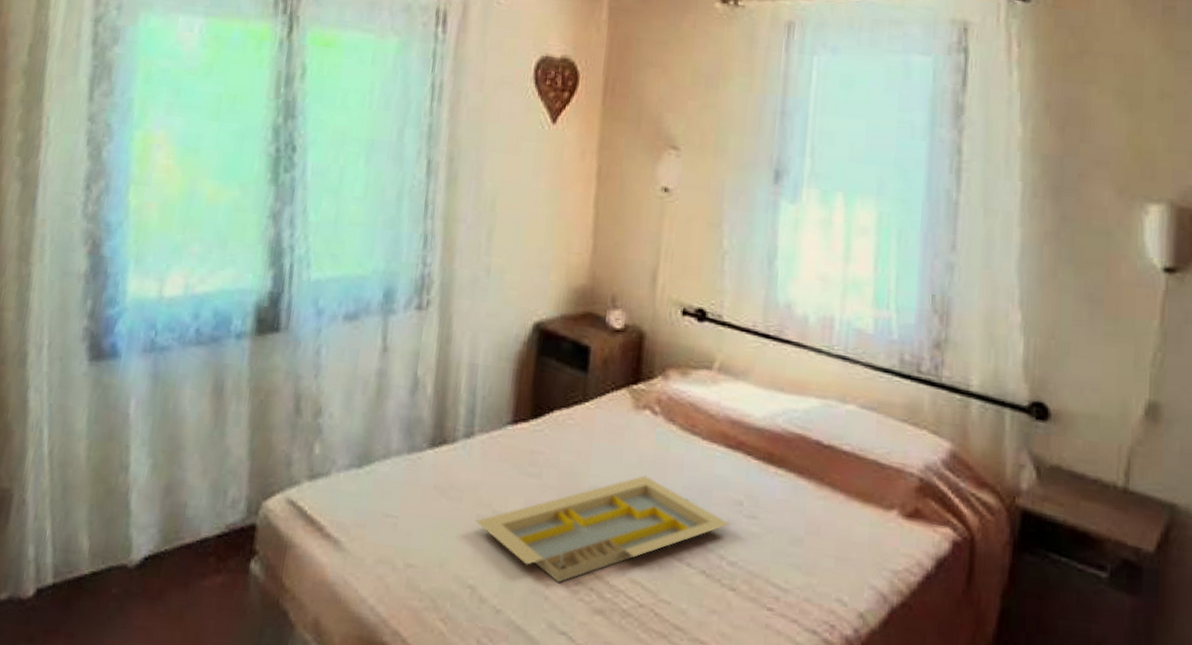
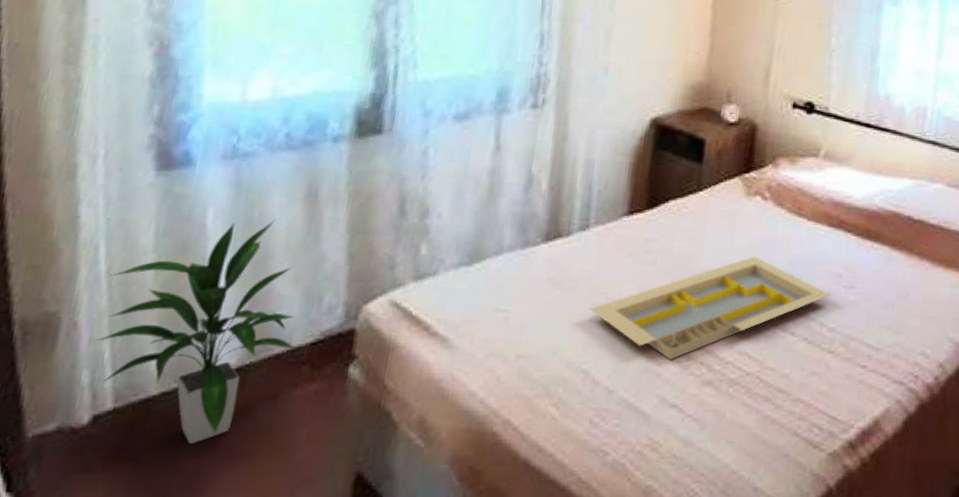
indoor plant: none [39,412,205,625] -> present [95,219,297,445]

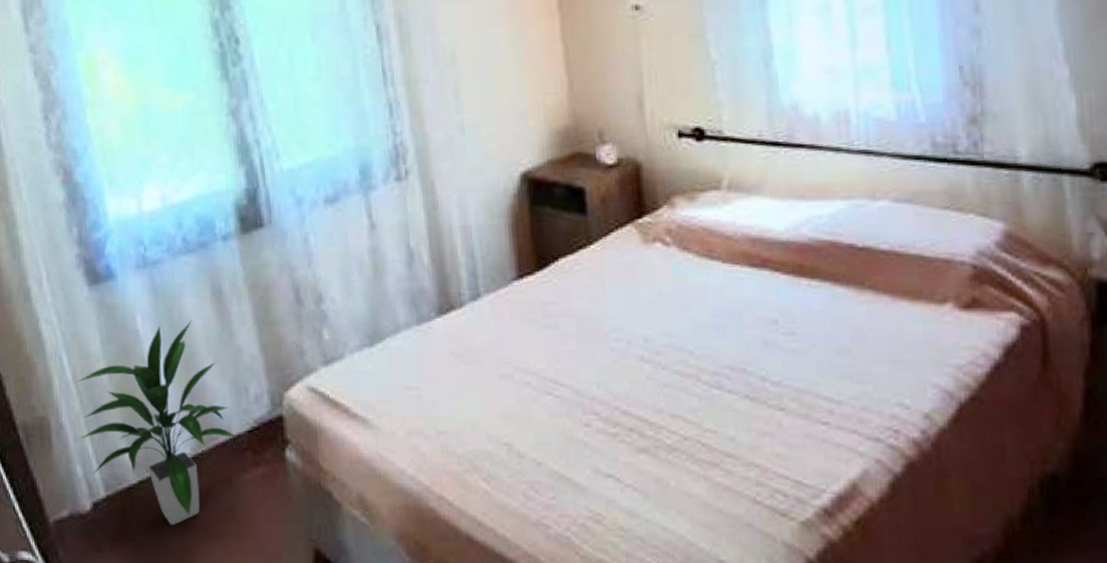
serving tray: present [589,256,830,361] -> none [499,309,767,429]

